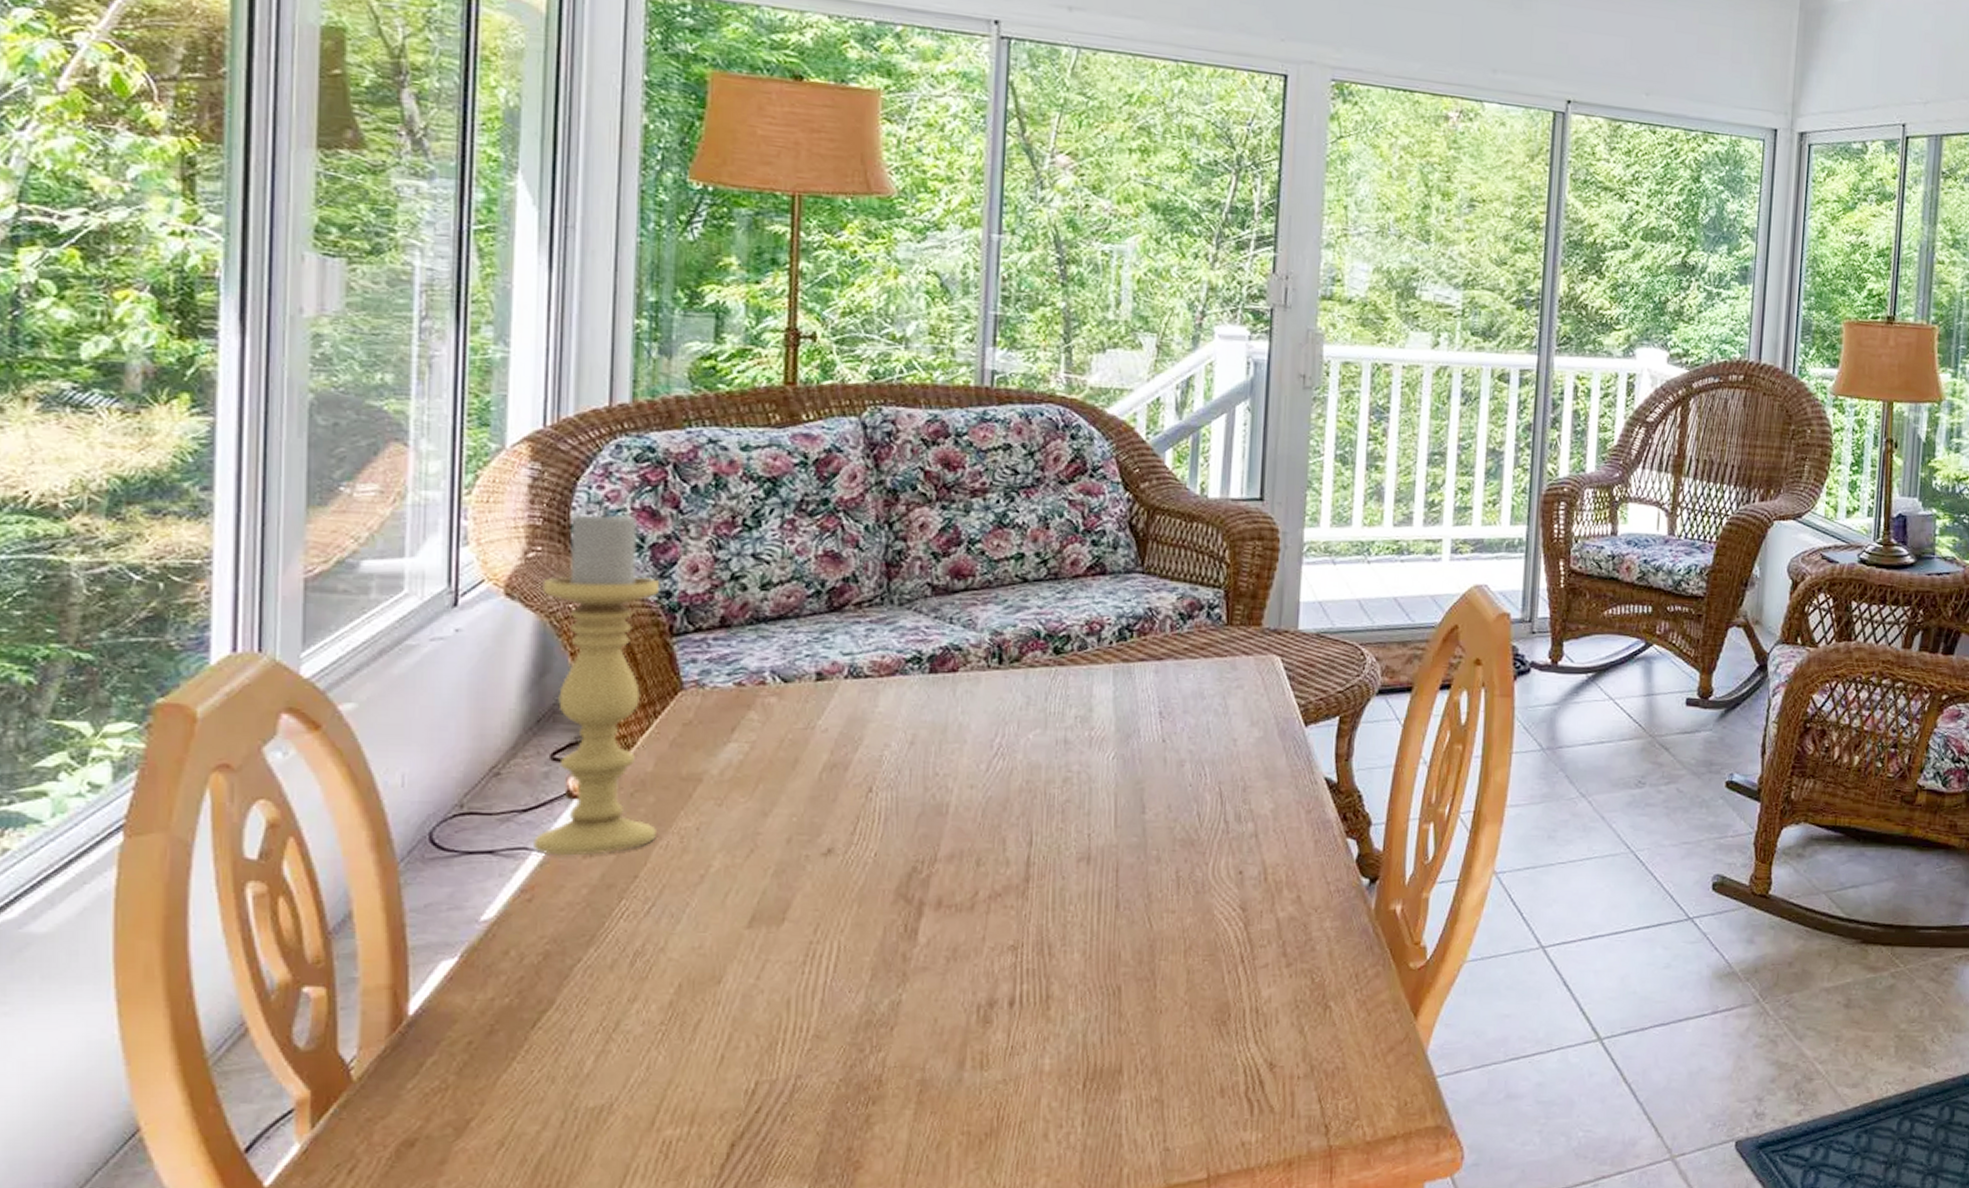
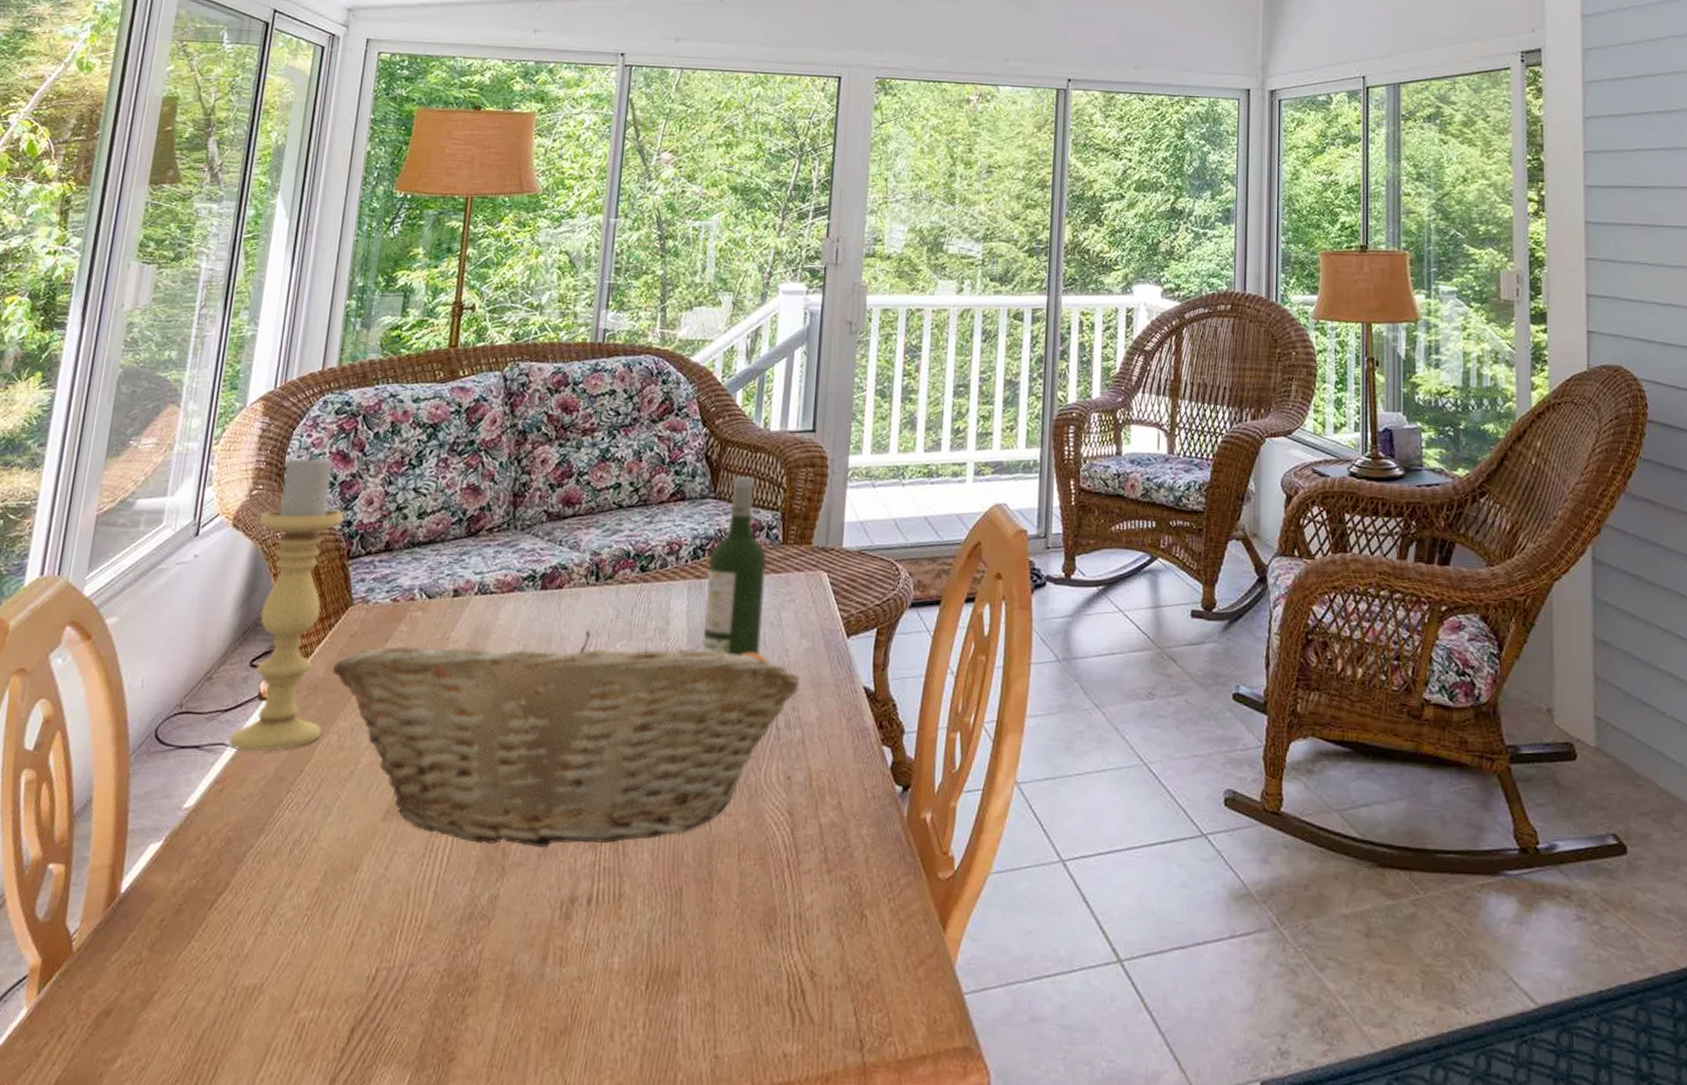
fruit basket: none [663,718,1251,950] -> present [332,630,800,847]
wine bottle: none [1133,547,1208,747] -> present [702,475,766,657]

